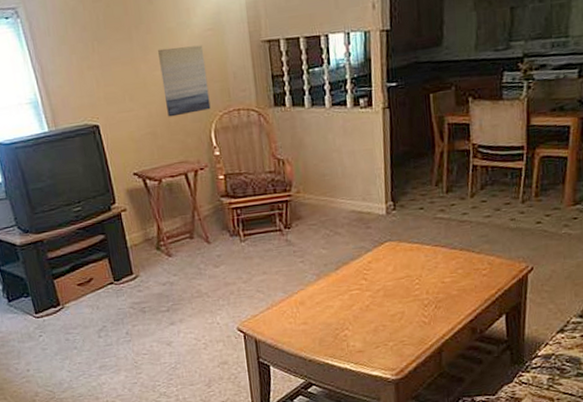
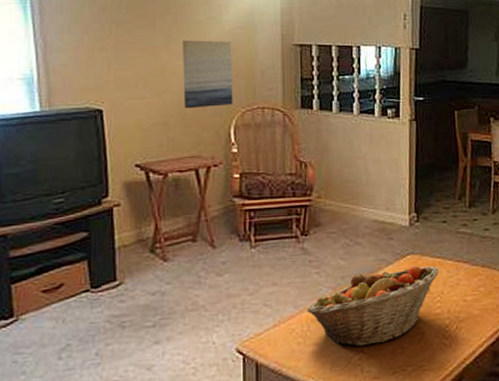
fruit basket: none [294,251,417,325] -> present [306,265,439,347]

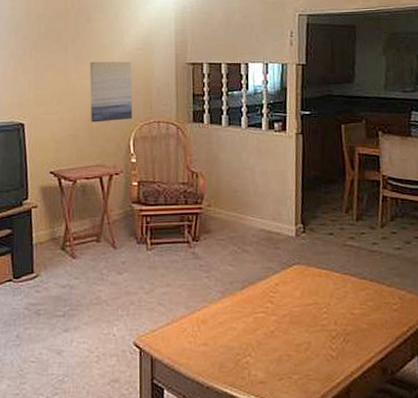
fruit basket: present [306,265,439,347] -> none [196,275,326,351]

